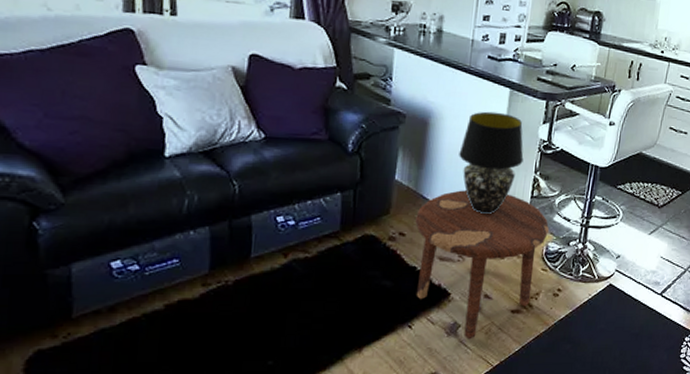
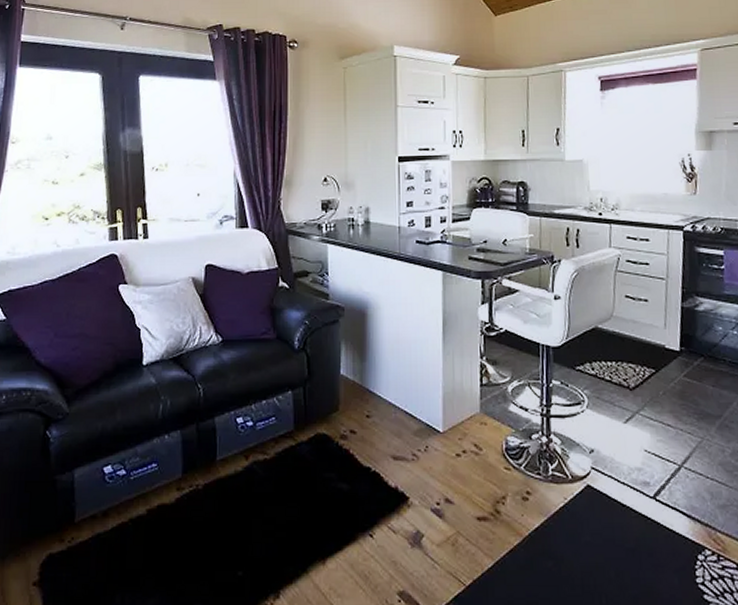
side table: present [415,190,549,340] -> none [365,382,505,552]
table lamp: present [459,111,524,214] -> none [400,296,467,406]

